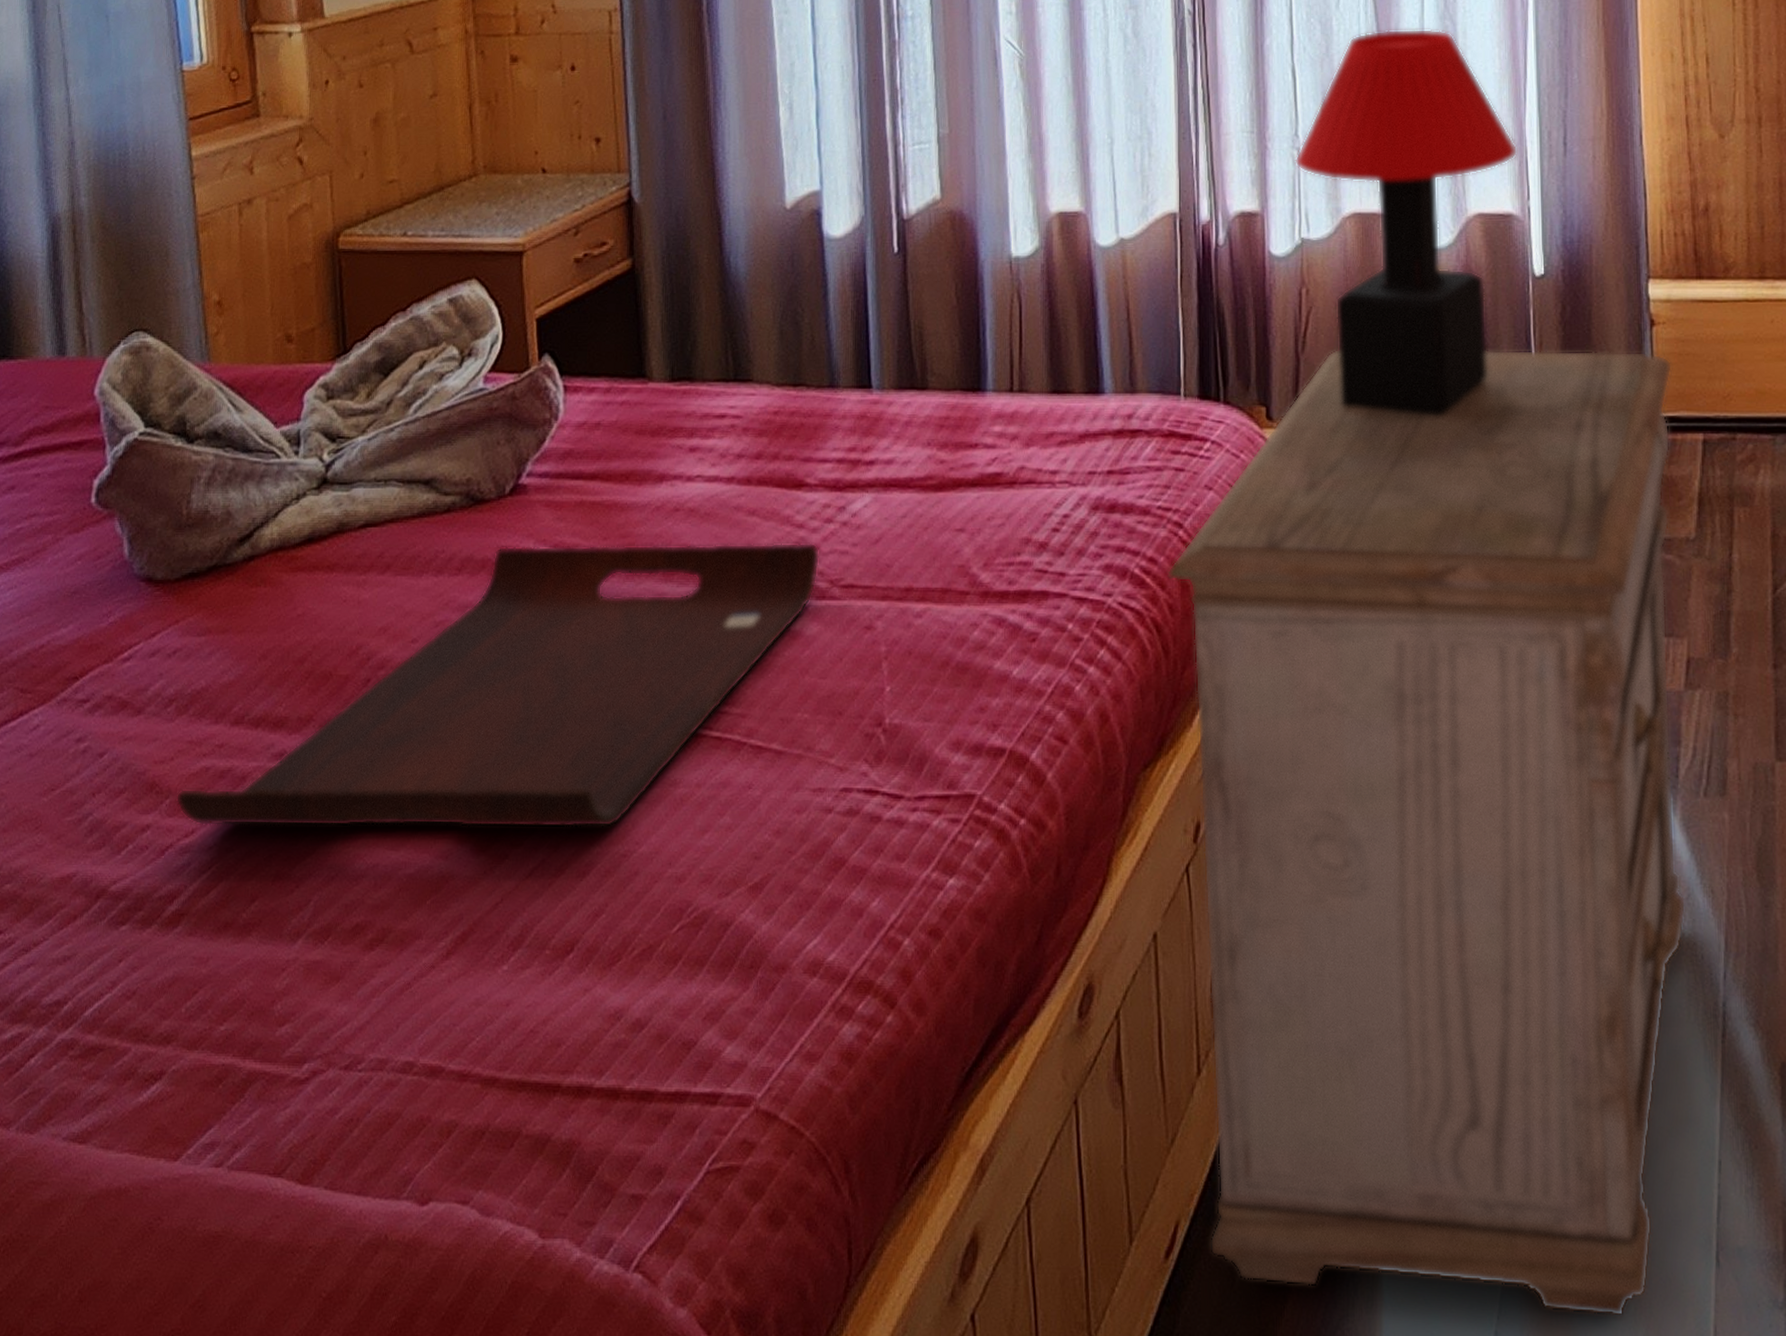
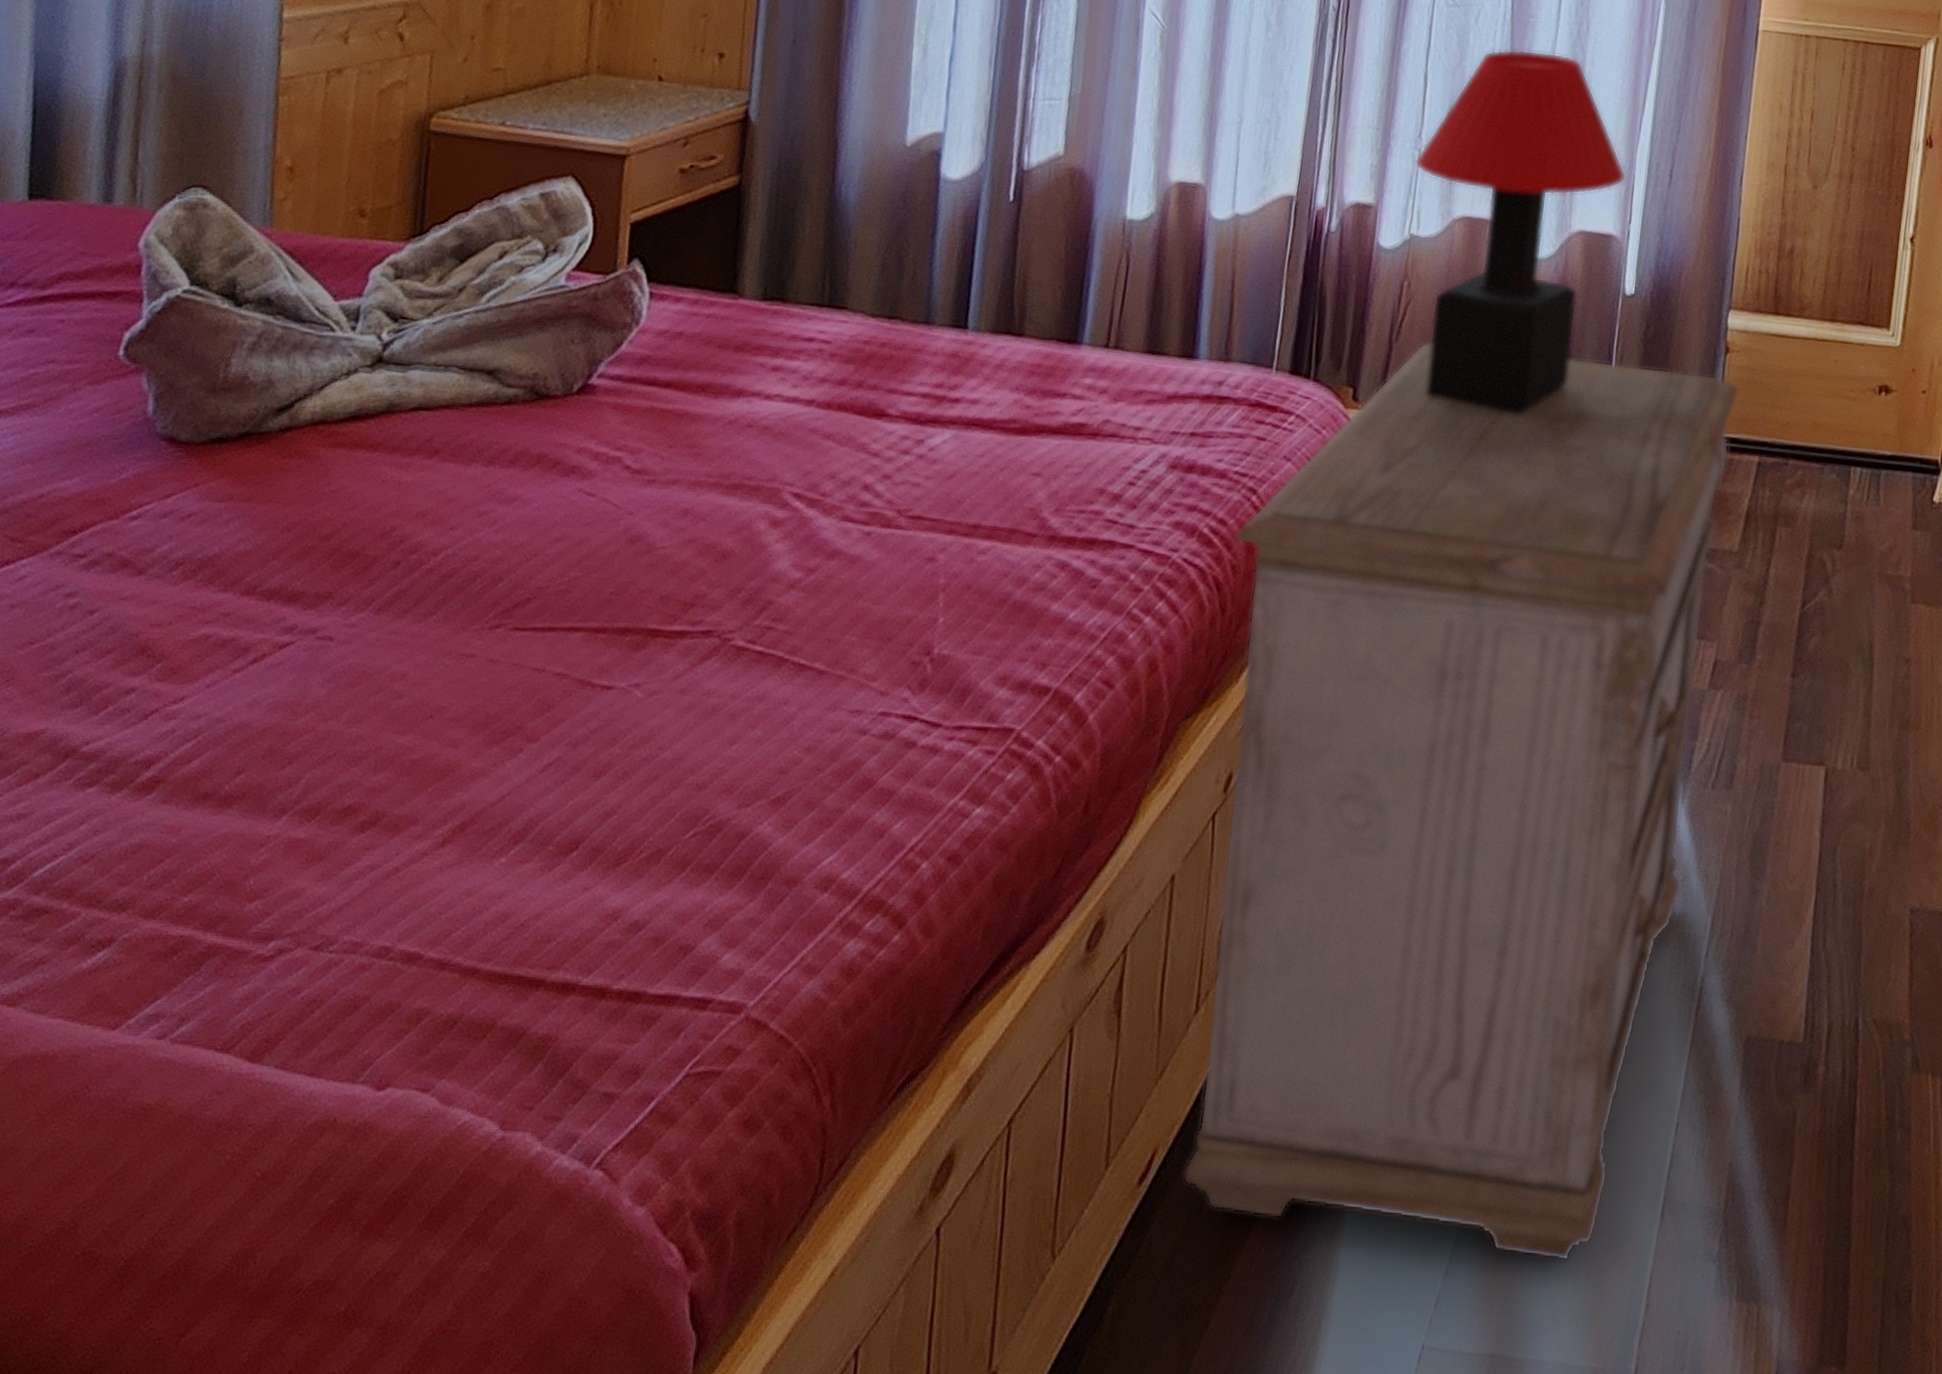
serving tray: present [175,542,820,828] -> none [167,443,892,731]

